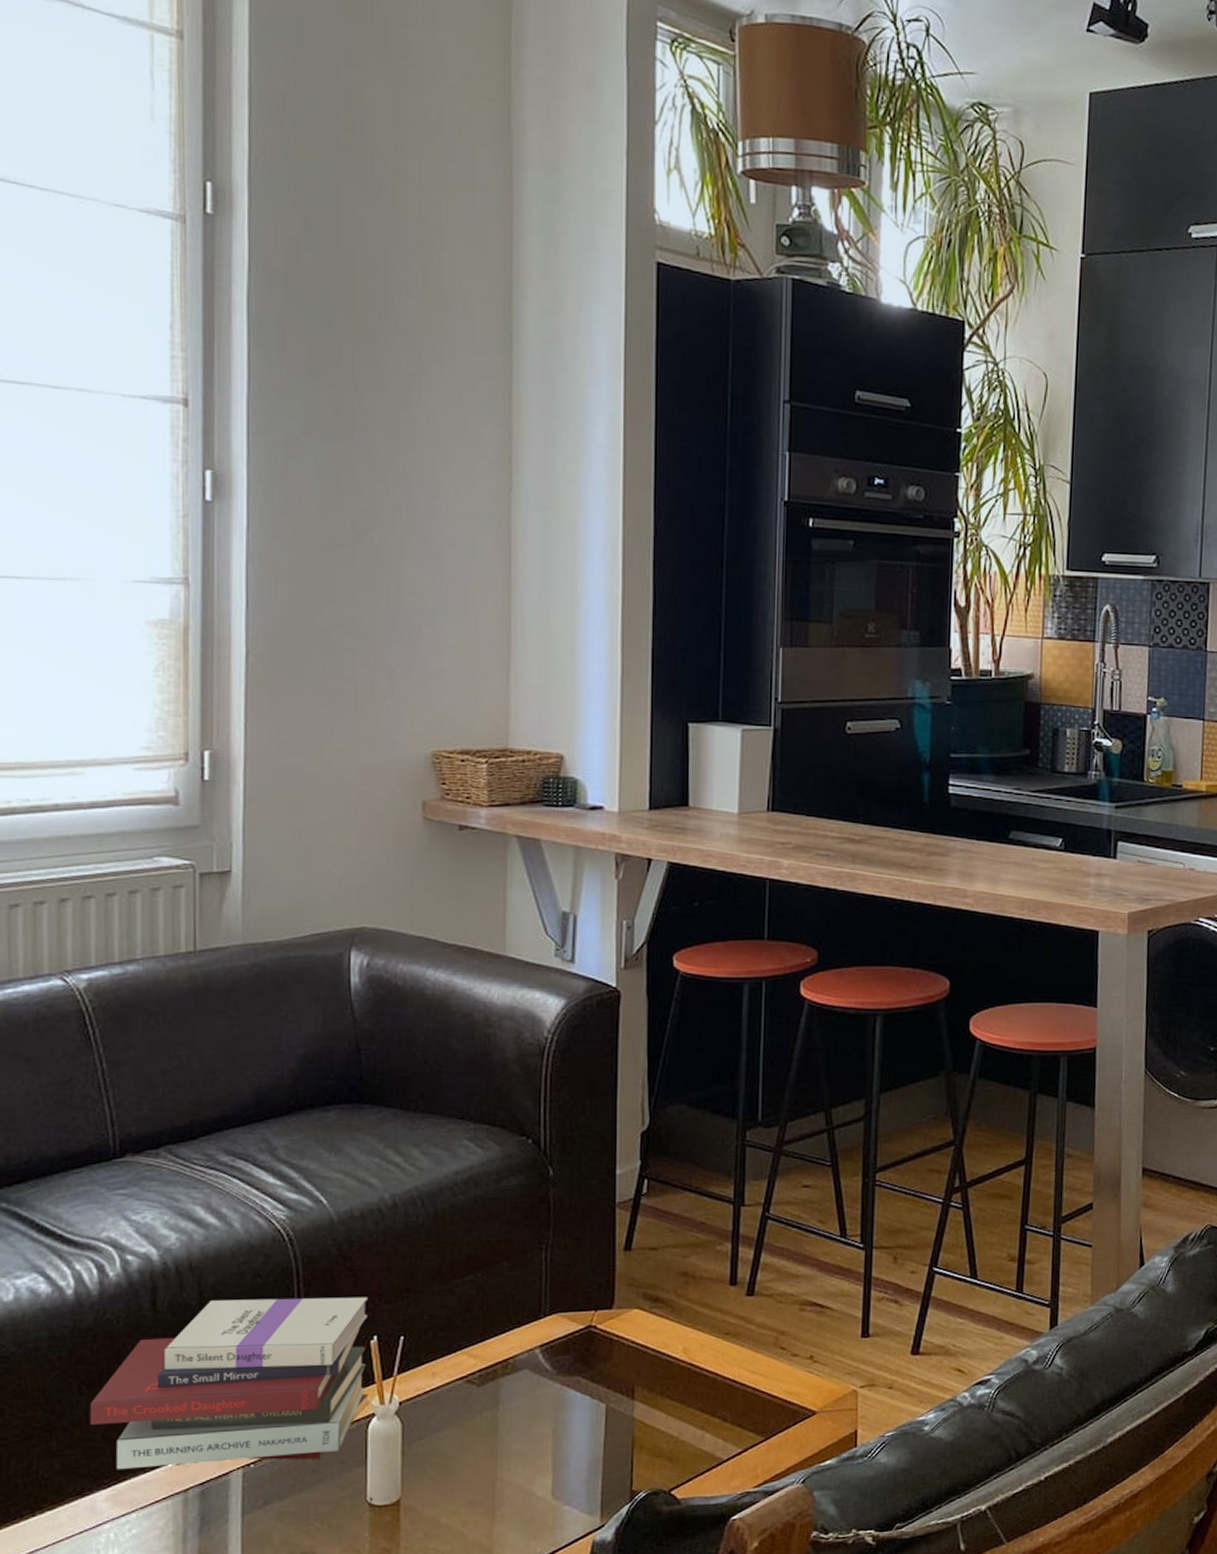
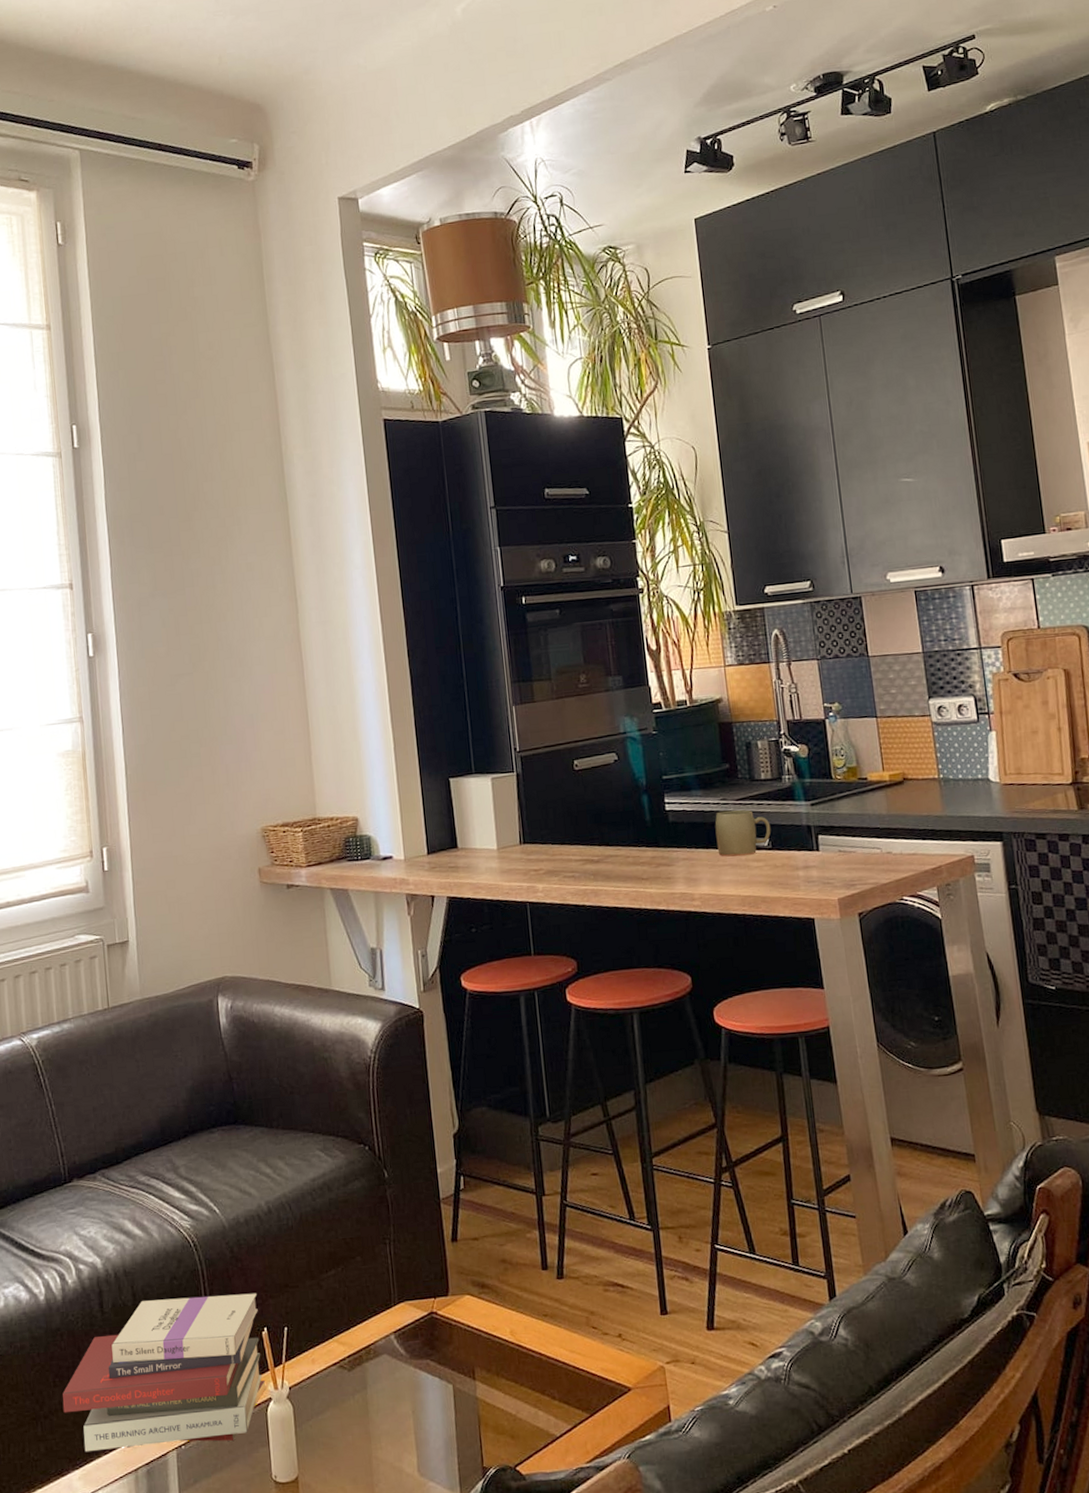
mug: none [1002,802,1067,855] -> present [714,810,771,857]

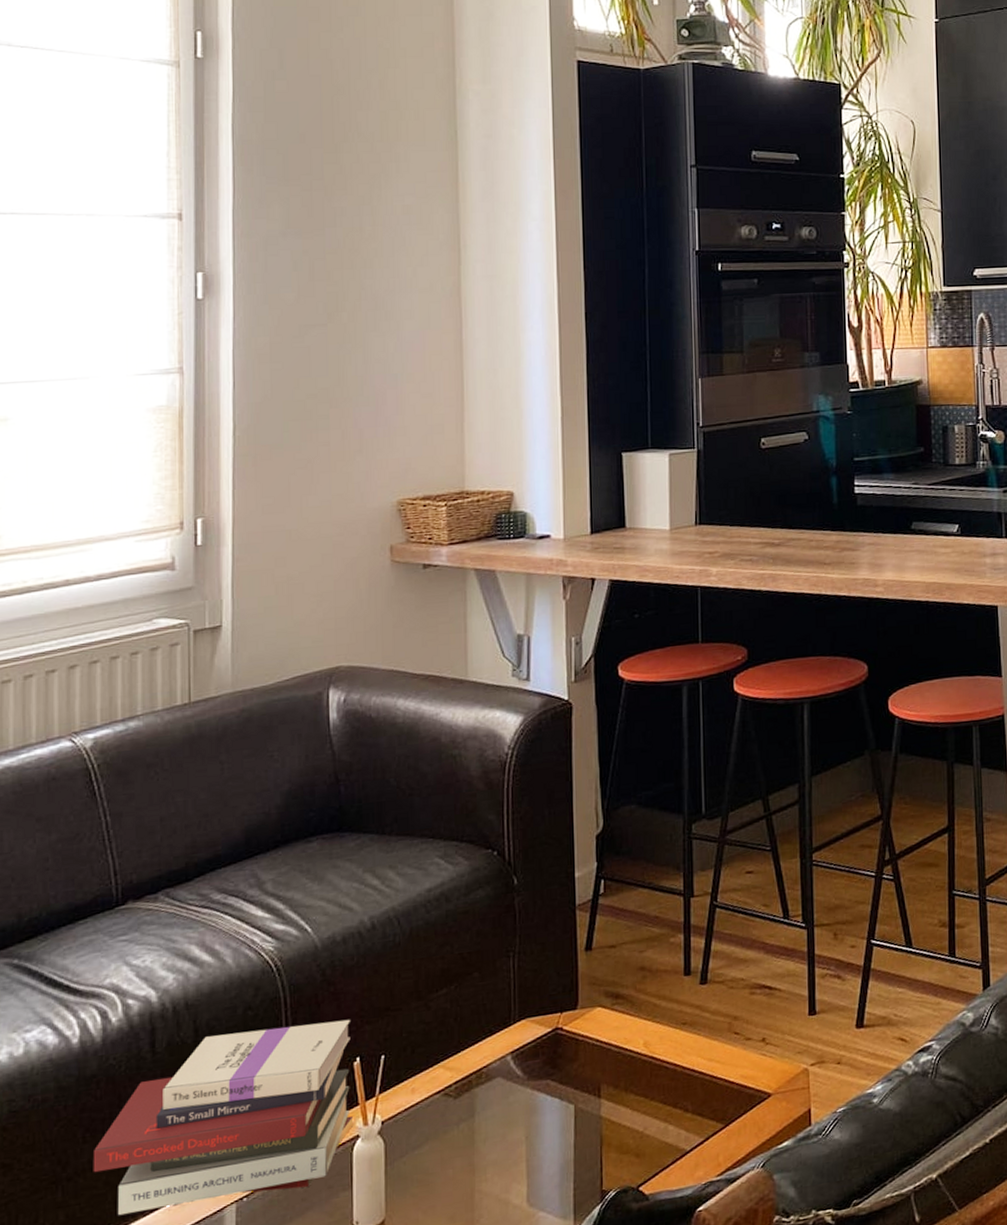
mug: present [714,810,771,857] -> none [904,494,961,543]

